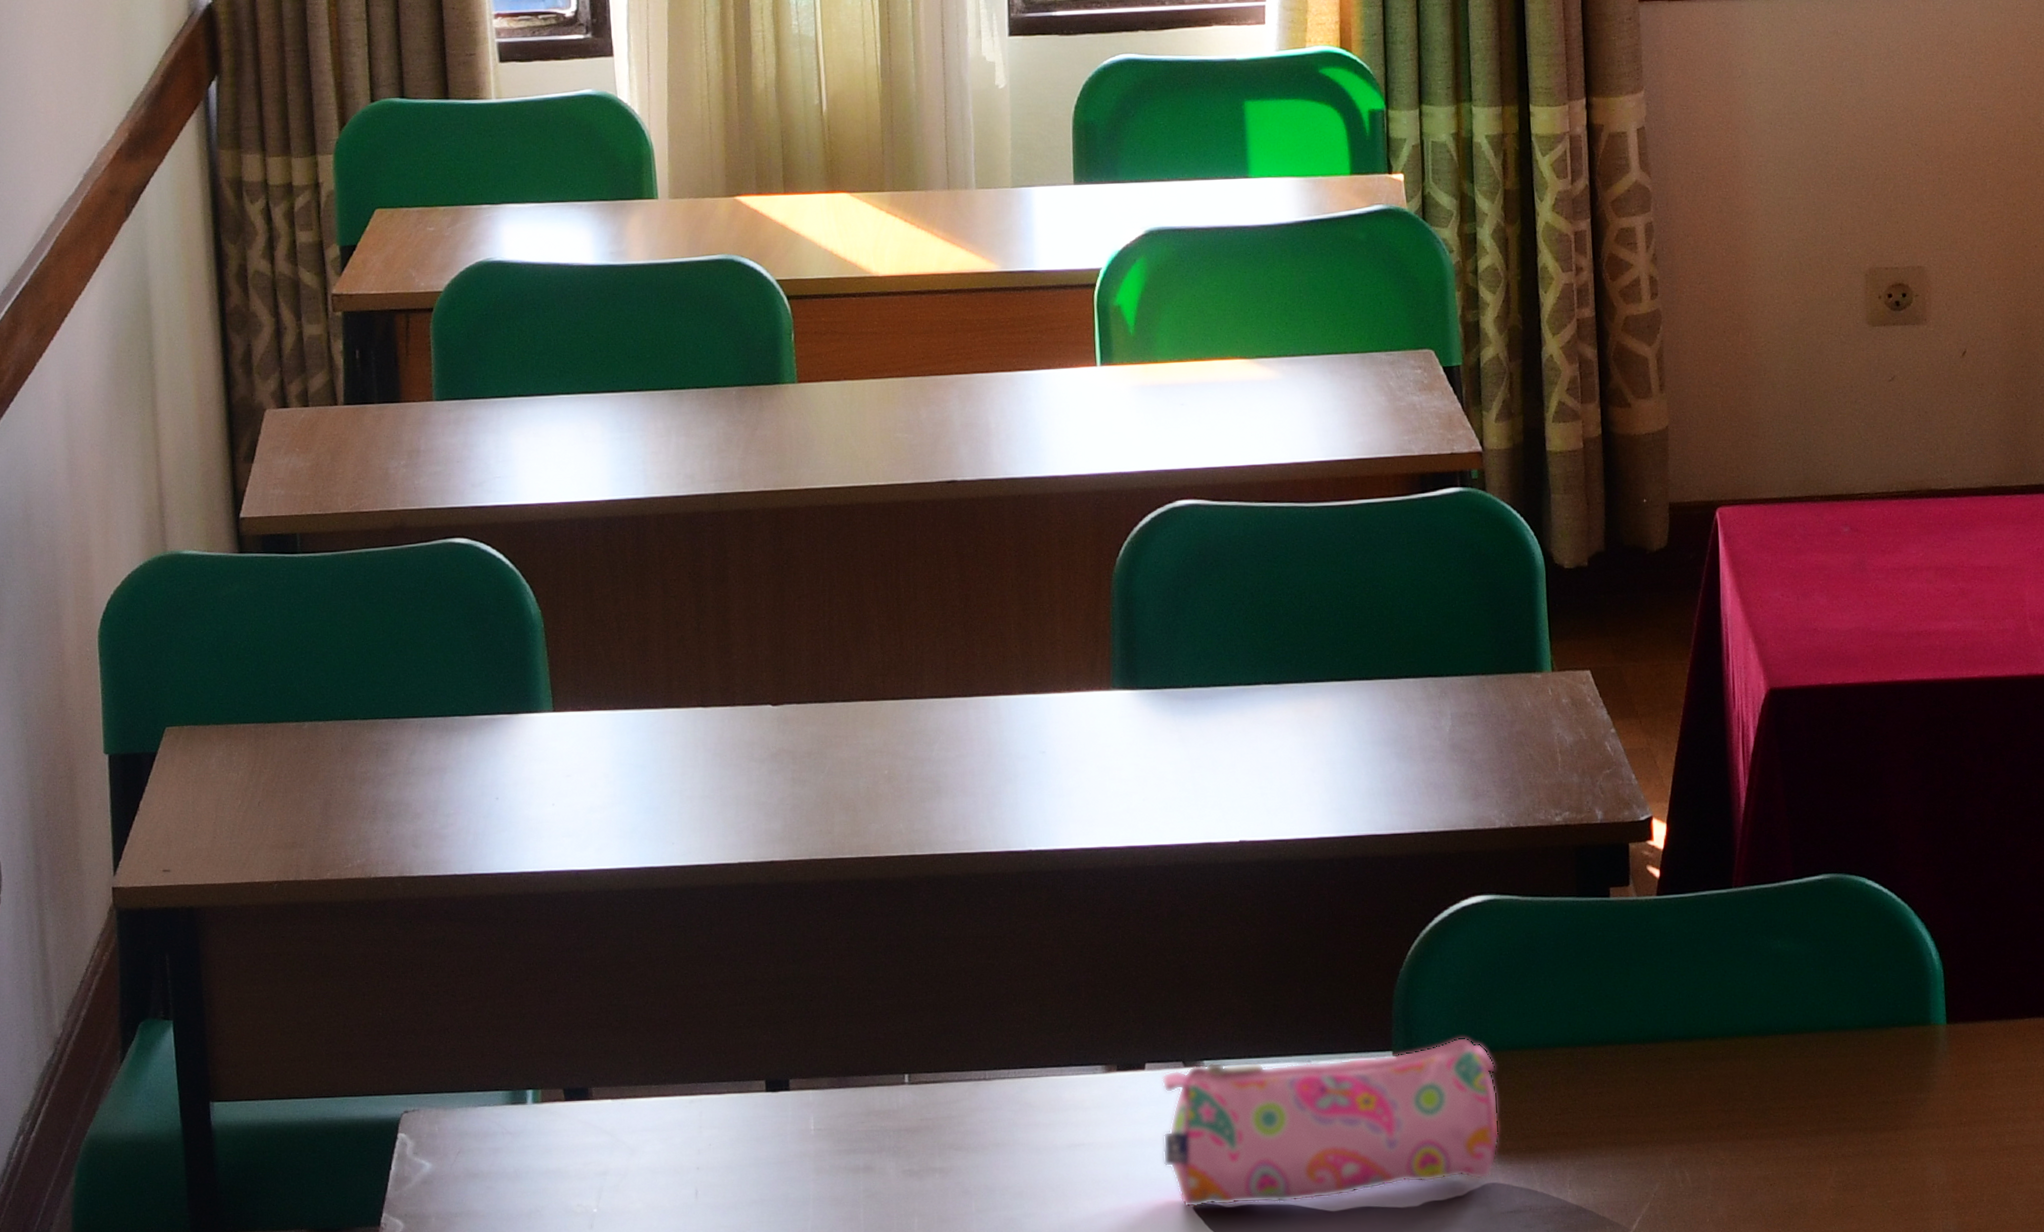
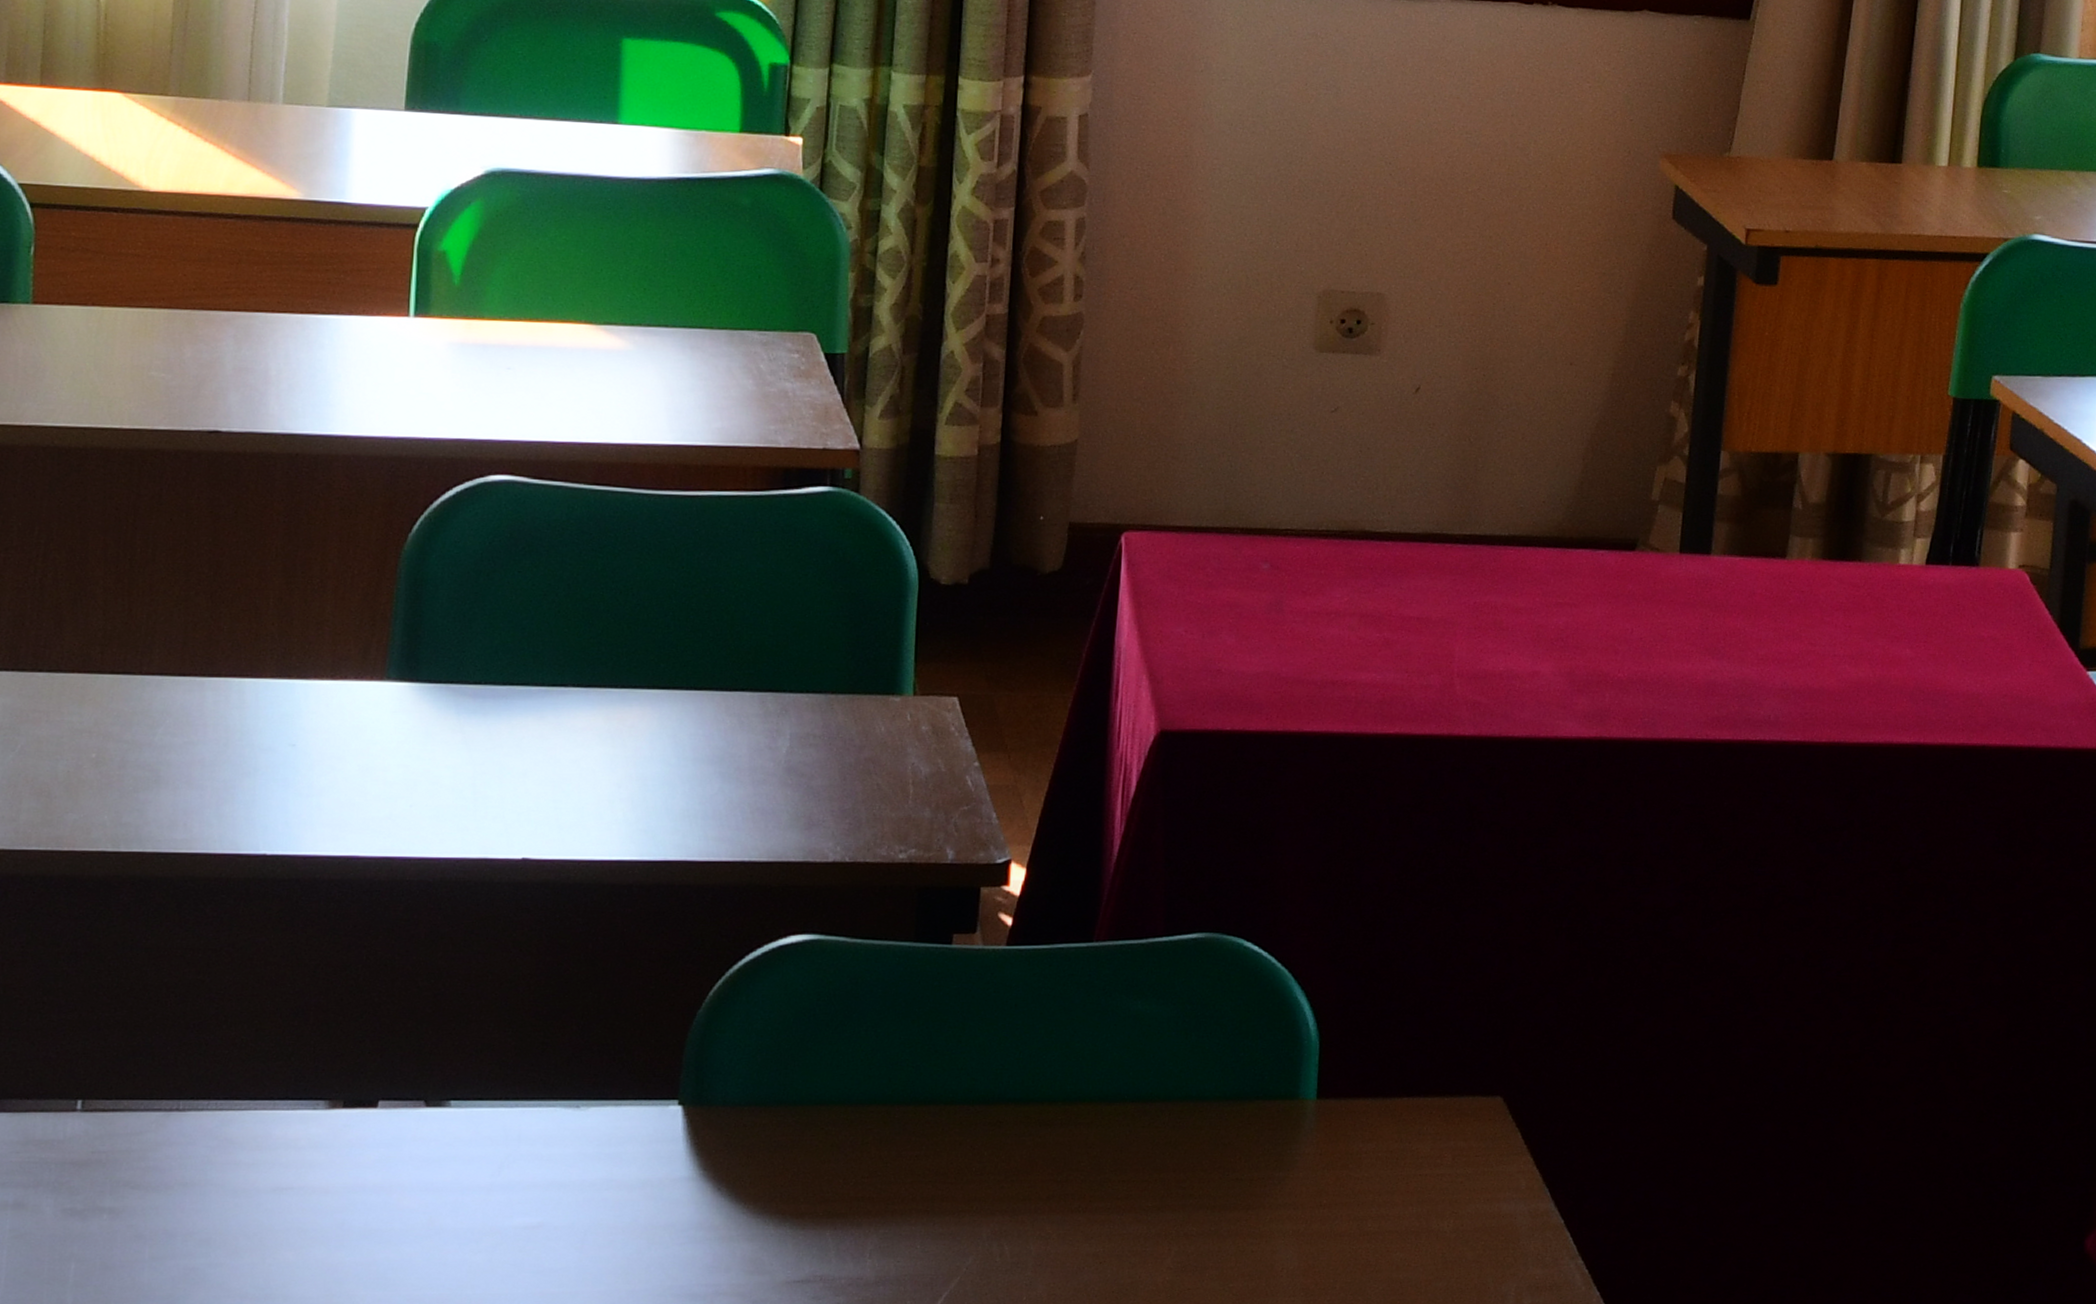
pencil case: present [1162,1037,1500,1208] -> none [388,1088,799,1264]

